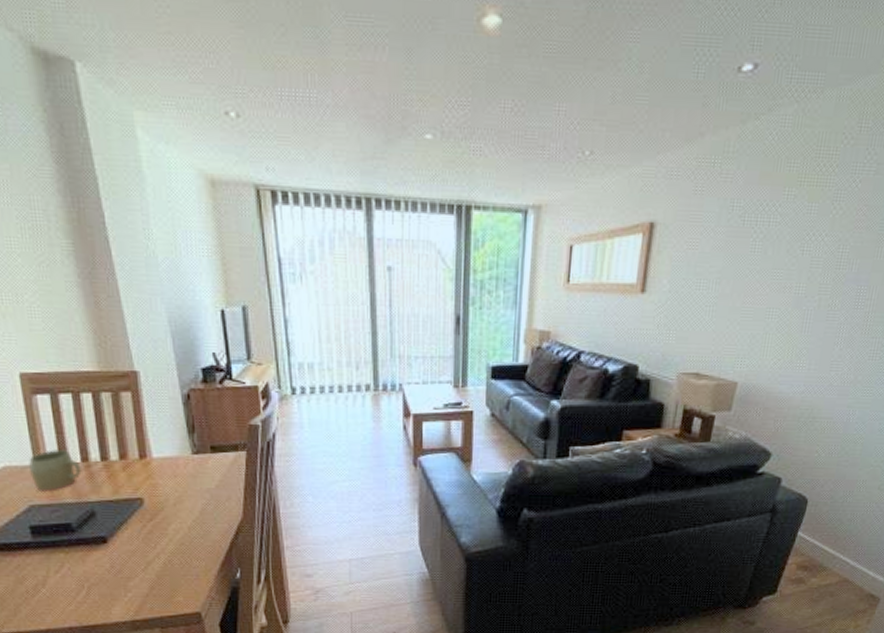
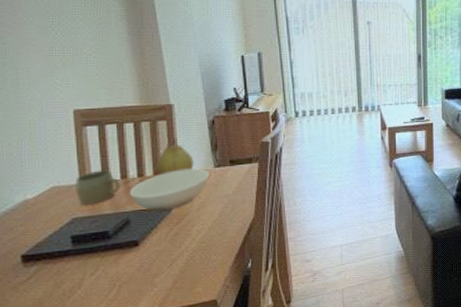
bowl: none [92,453,186,504] -> present [129,167,209,211]
fruit: none [121,414,168,461] -> present [155,137,194,176]

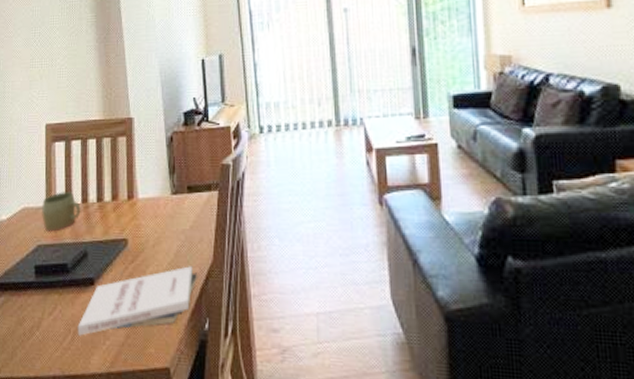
books: none [123,222,241,288] -> present [77,266,198,336]
bowl: present [129,167,209,211] -> none [88,193,166,245]
fruit: present [155,137,194,176] -> none [114,156,151,201]

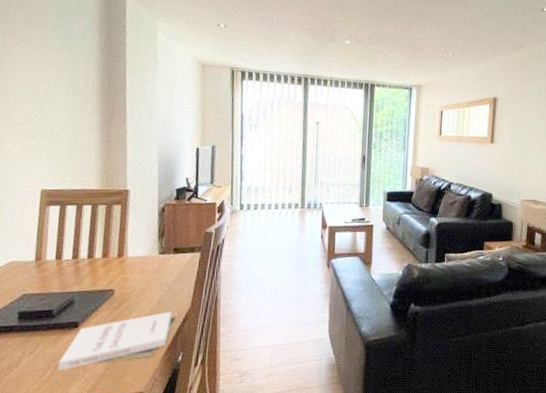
mug: present [41,190,81,230] -> none [29,248,71,282]

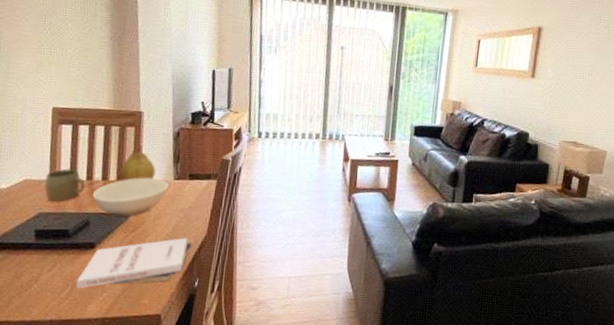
mug: none [29,248,71,282] -> present [43,168,85,201]
bowl: none [77,253,153,294] -> present [92,177,168,217]
fruit: none [104,222,141,259] -> present [119,145,156,182]

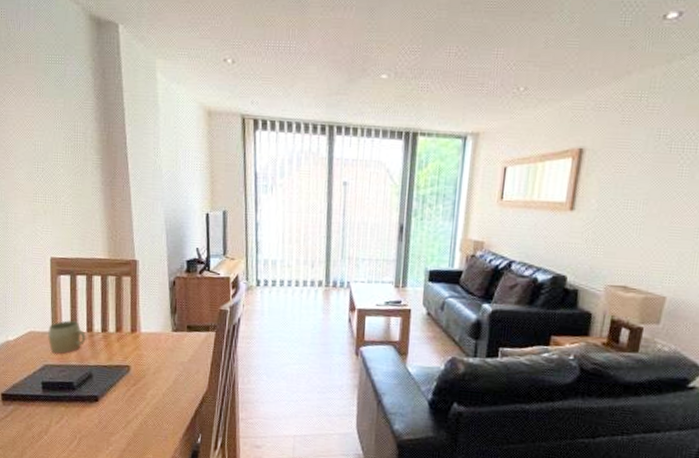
books: present [75,237,193,289] -> none [83,392,194,442]
bowl: present [92,177,168,217] -> none [93,329,167,370]
fruit: present [119,145,156,182] -> none [118,295,153,333]

